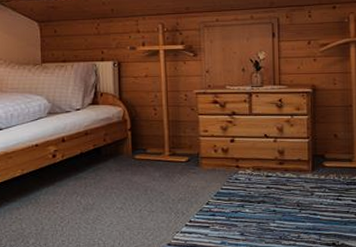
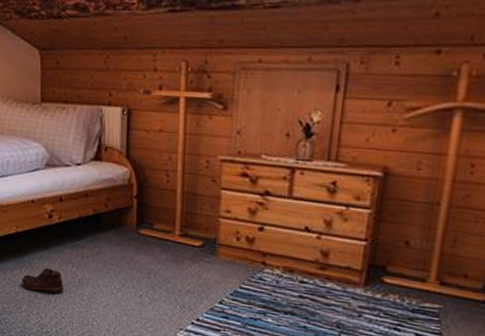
shoe: none [28,201,70,224] -> present [21,267,64,294]

